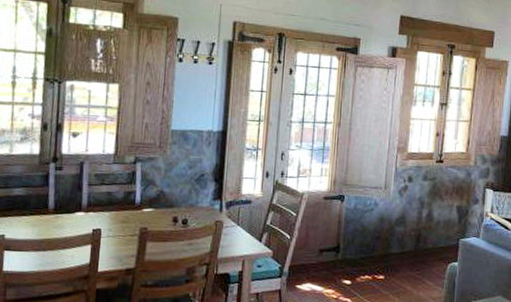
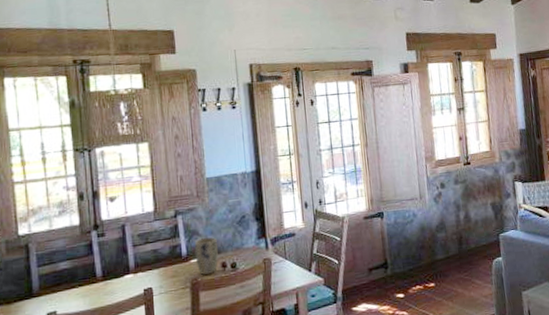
plant pot: none [148,189,172,226] -> present [194,237,218,275]

